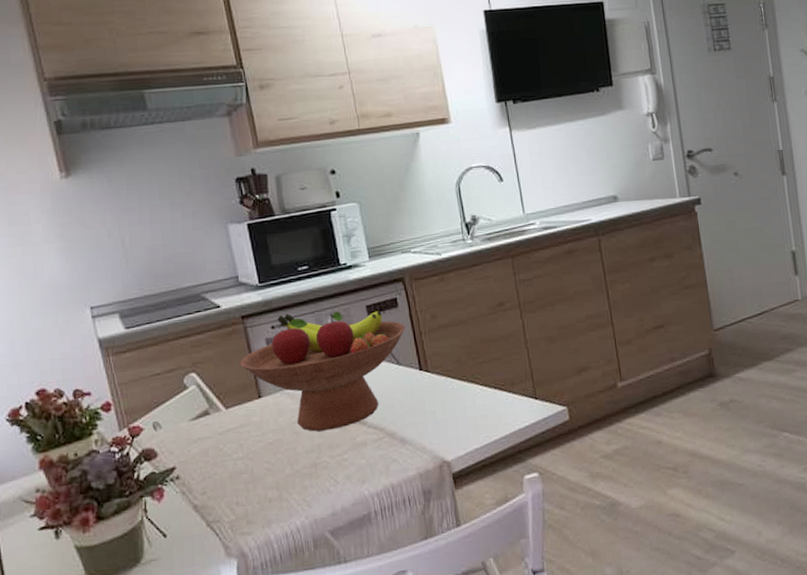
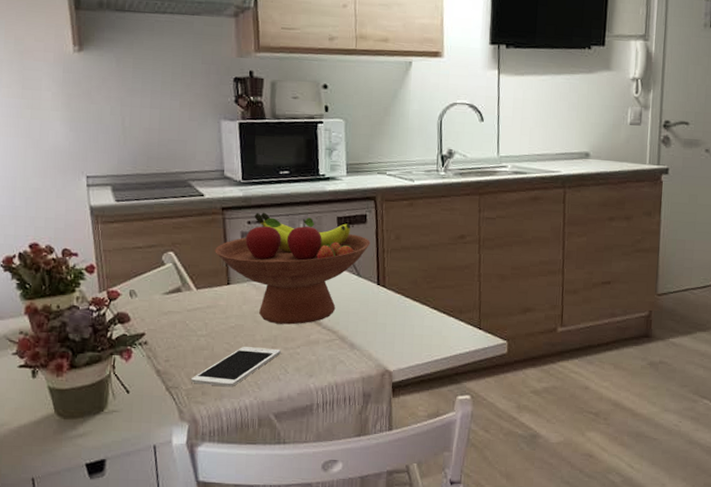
cell phone: none [233,459,327,513] -> present [191,347,281,387]

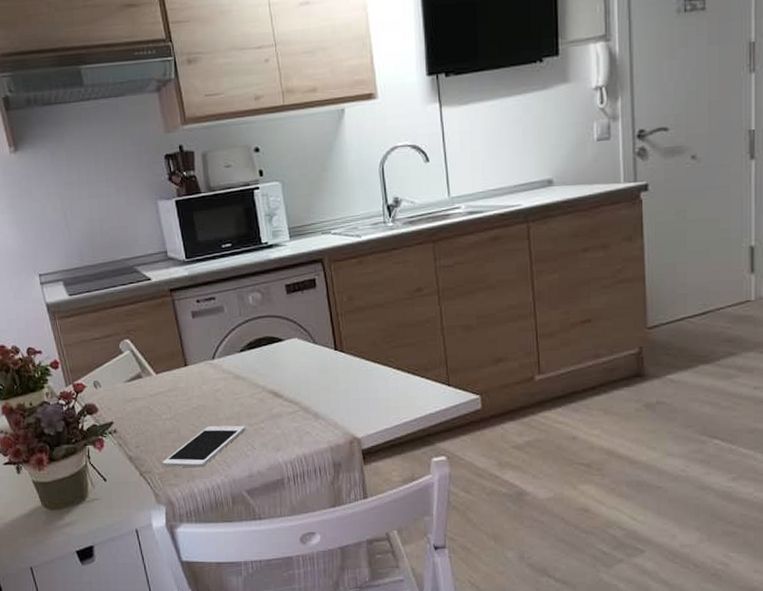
fruit bowl: present [215,212,371,325] -> none [168,289,323,401]

